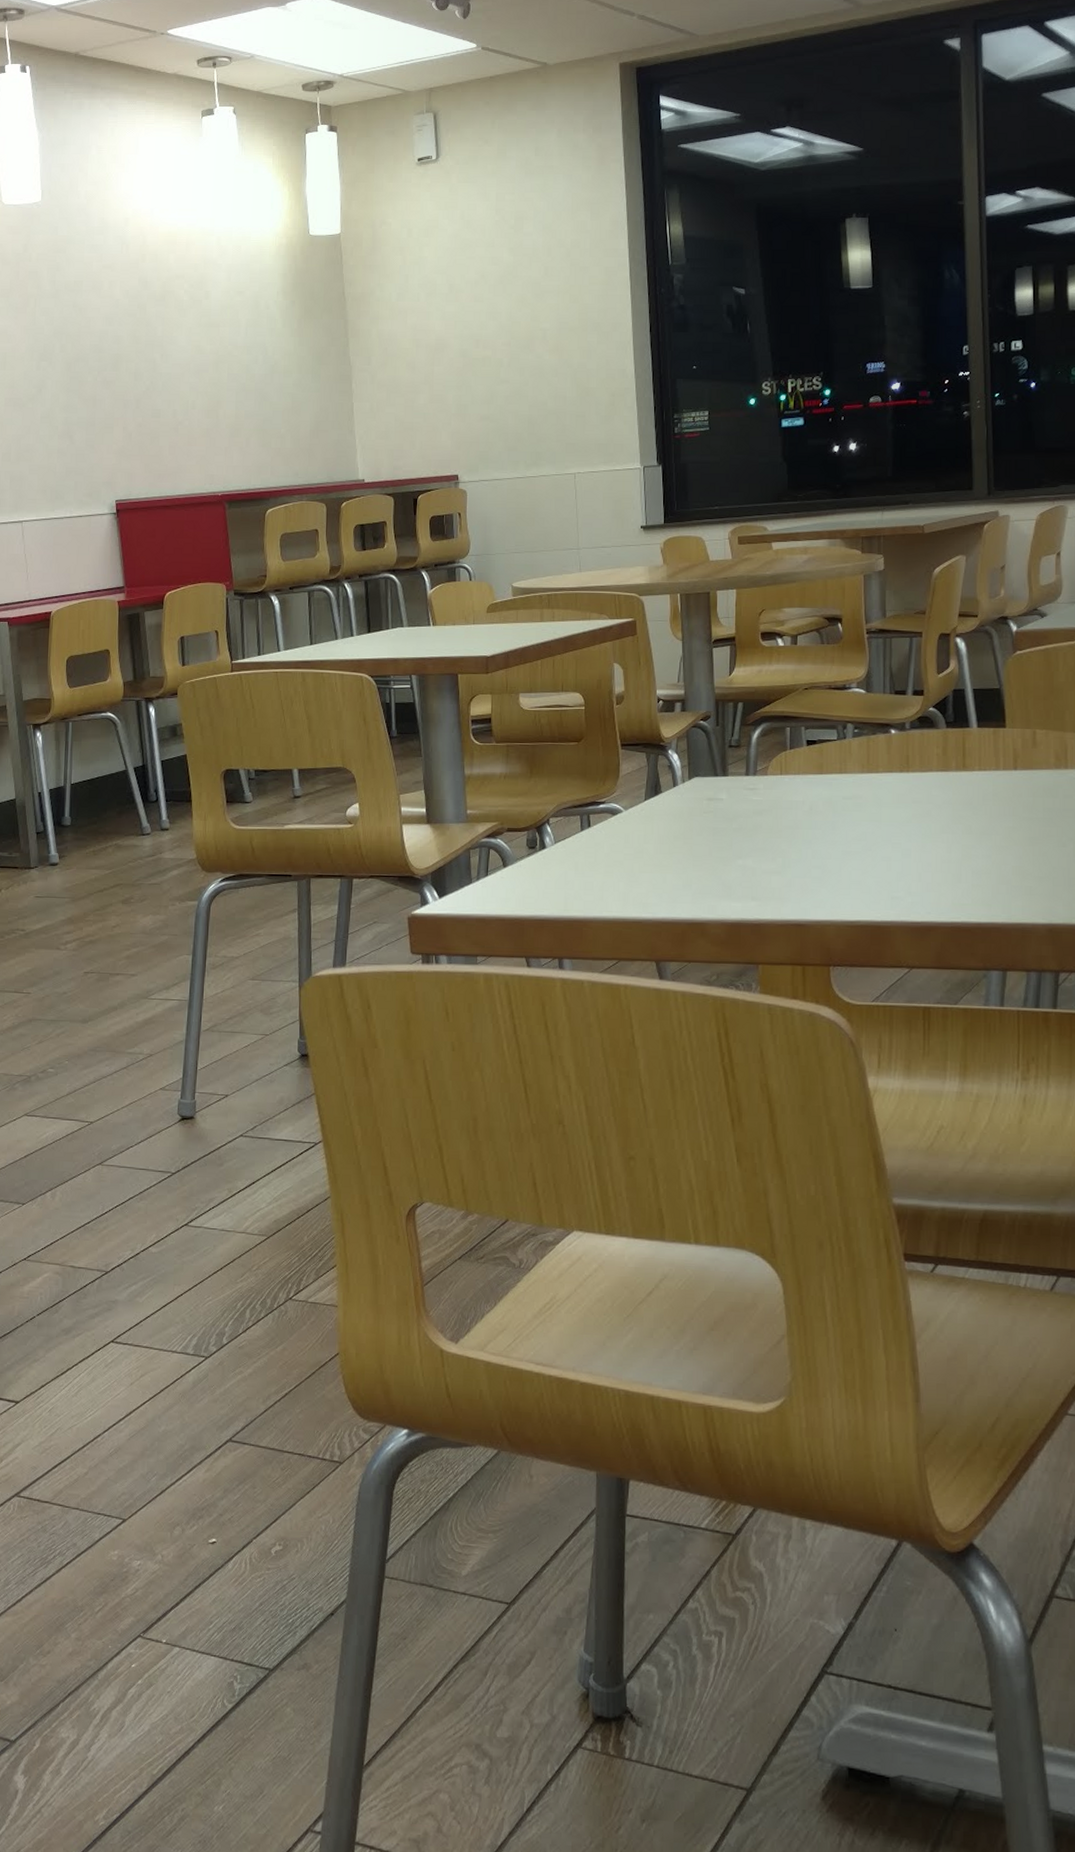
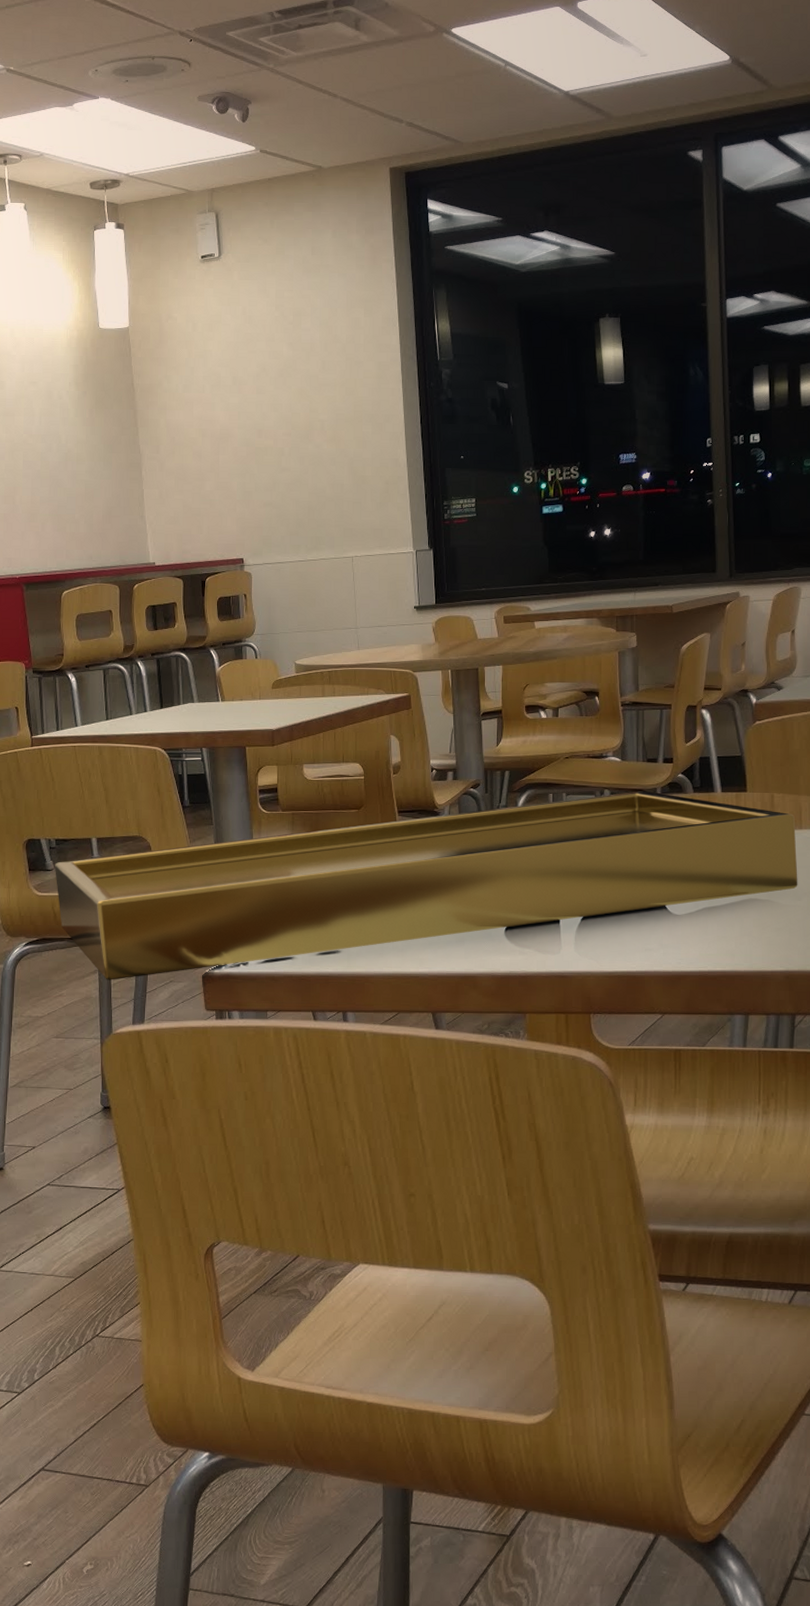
tray: none [254,725,1063,920] -> present [55,791,798,980]

